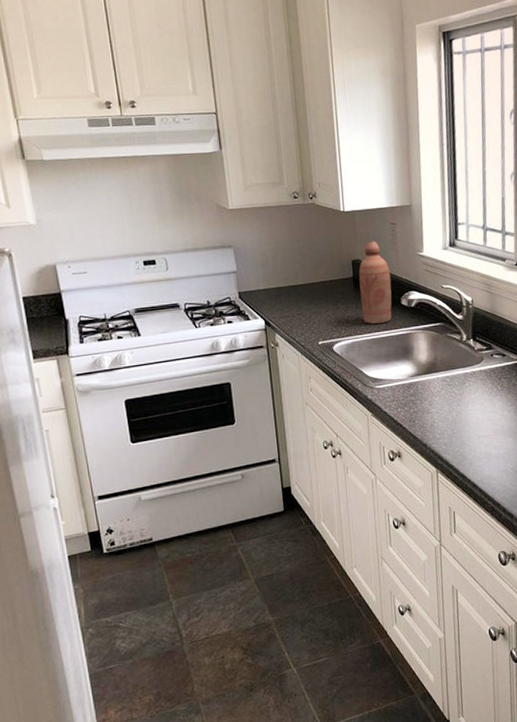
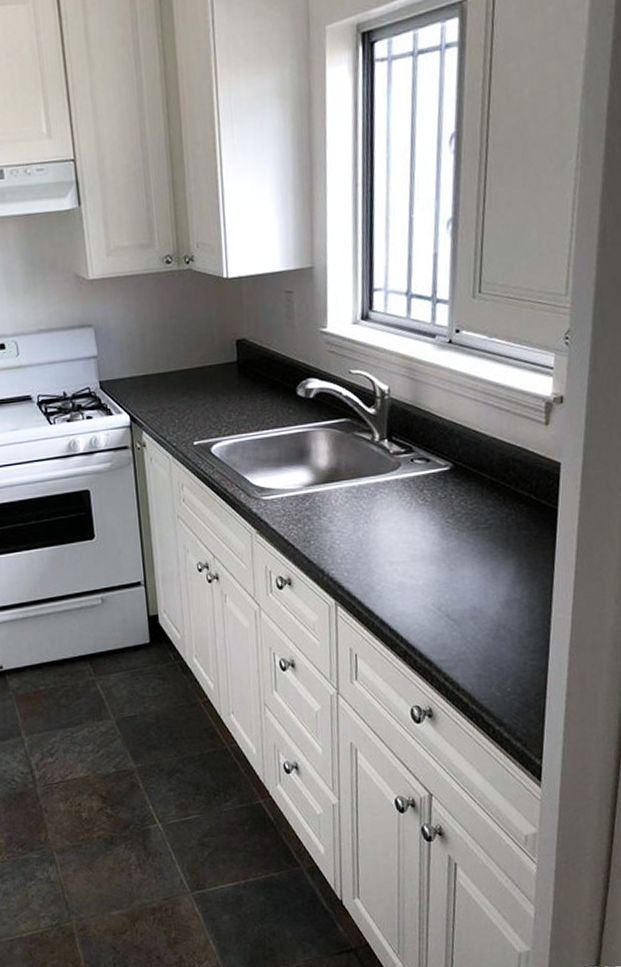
bottle: present [359,241,392,324] -> none [244,315,286,420]

